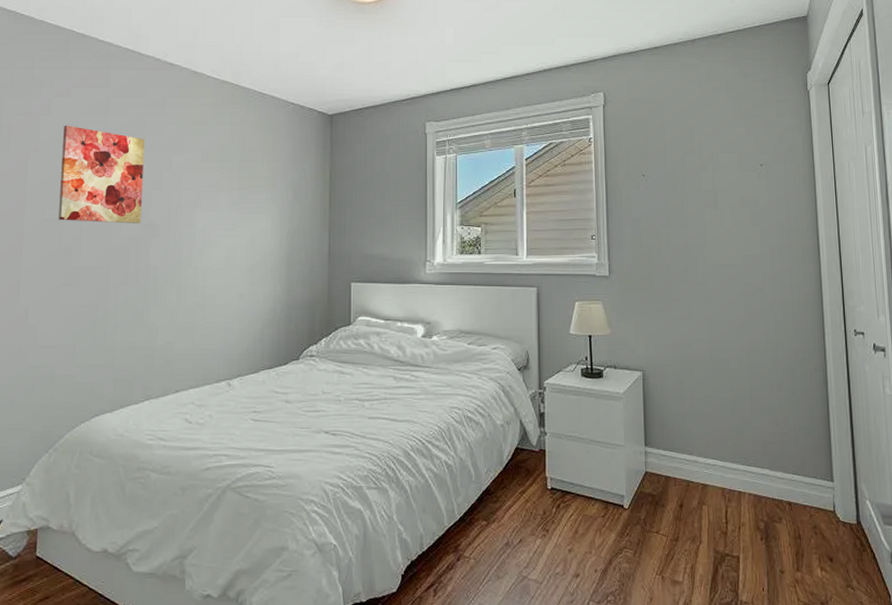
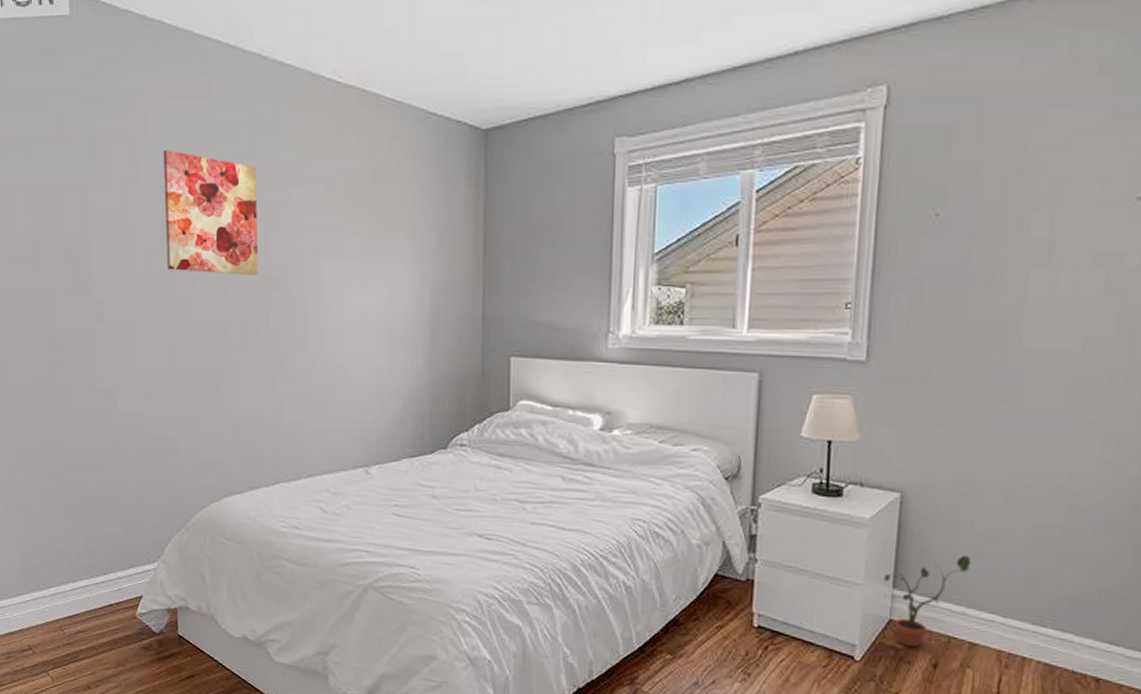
potted plant: none [638,415,696,493] -> present [884,555,972,648]

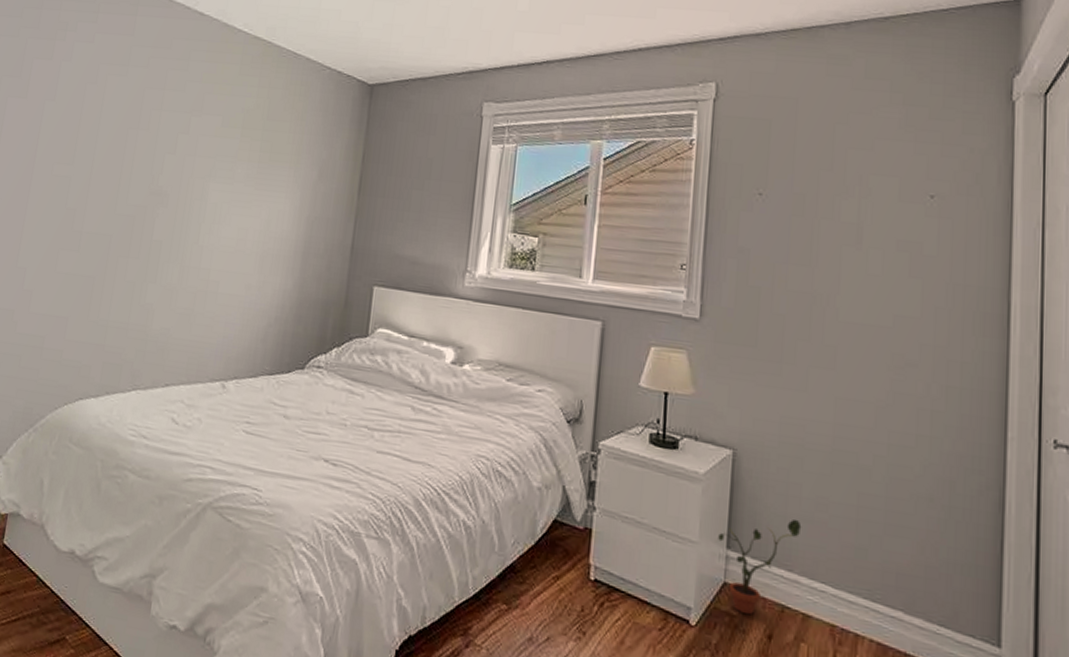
wall art: present [163,149,258,275] -> none [67,73,164,190]

